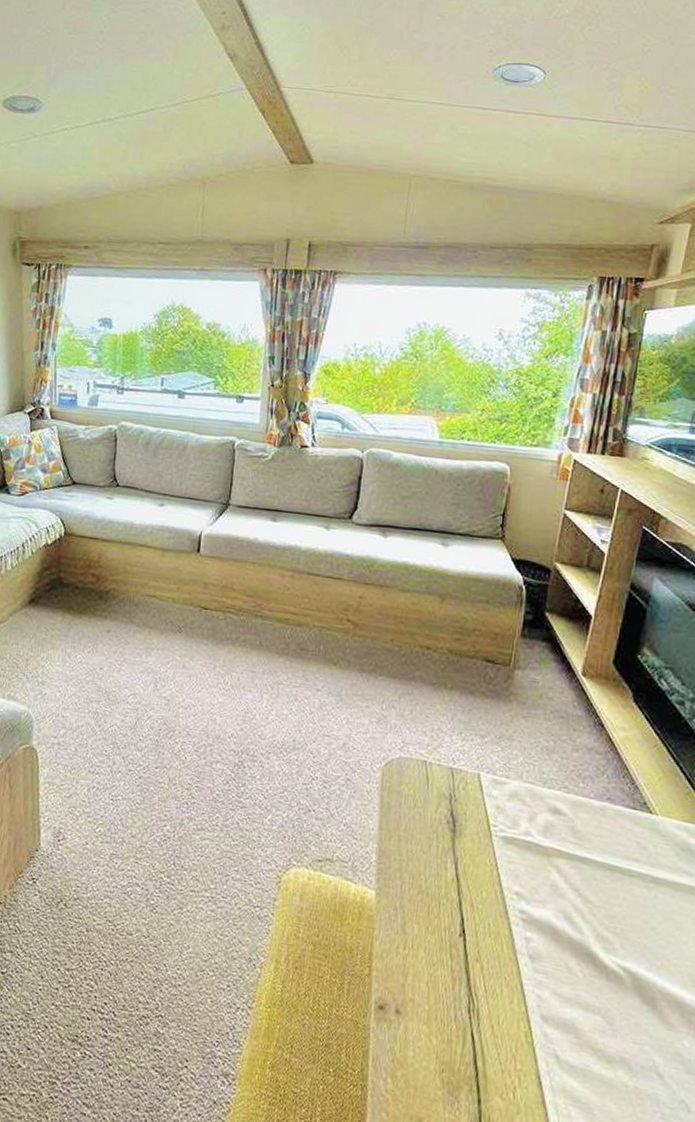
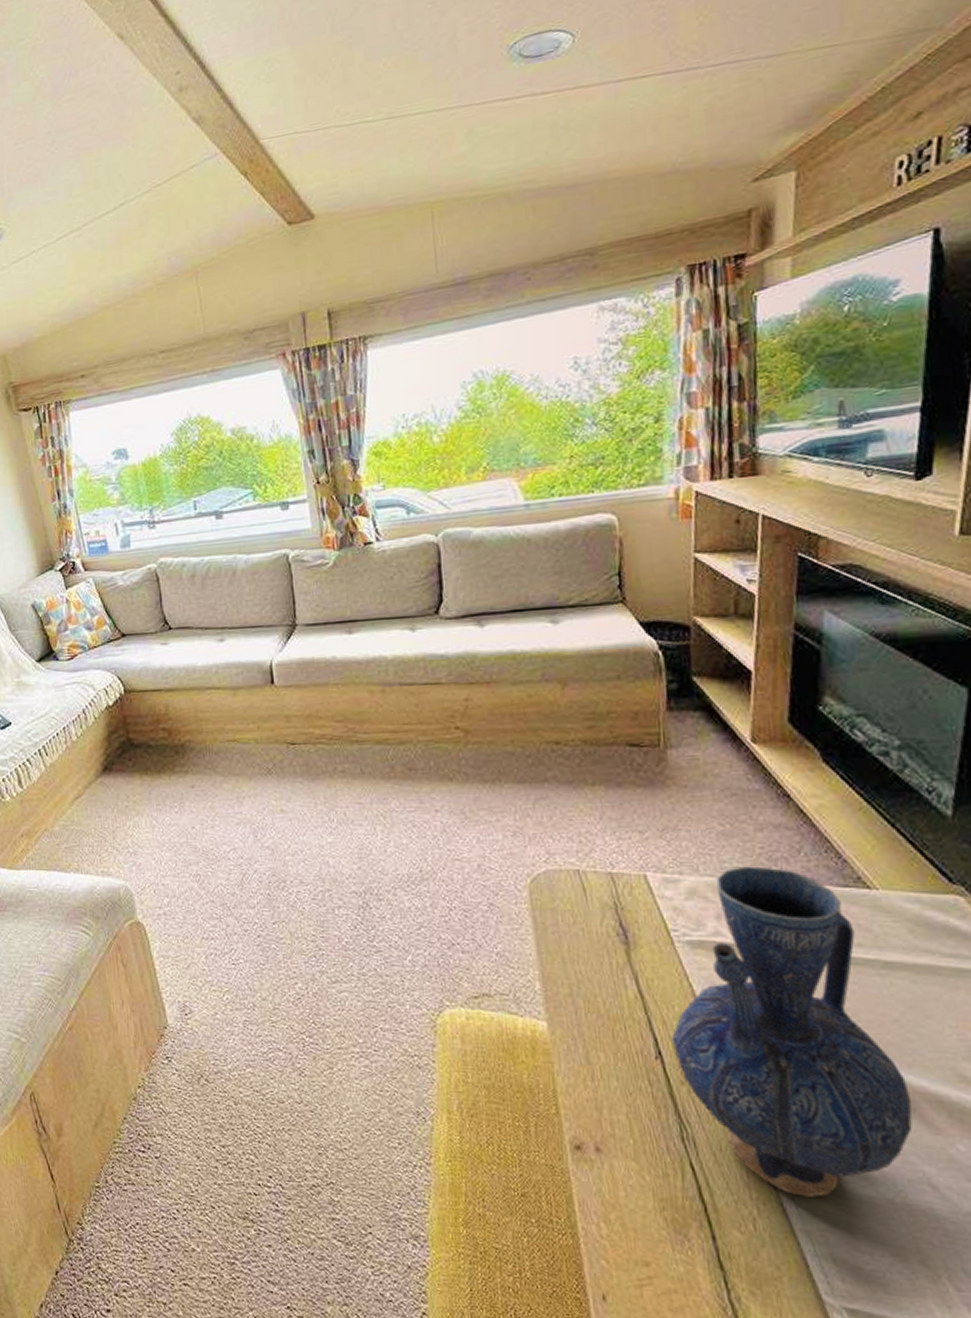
vase: none [475,778,655,1074] -> present [672,866,913,1198]

